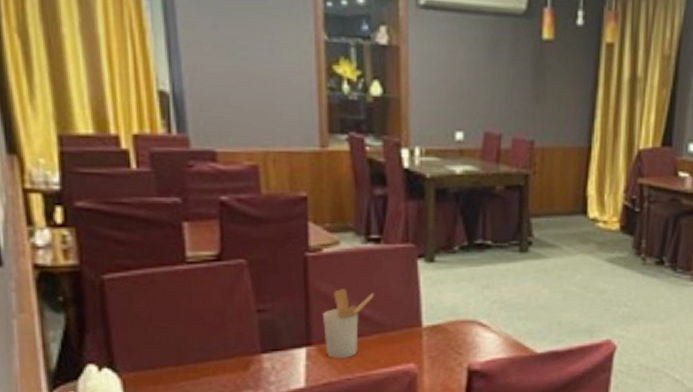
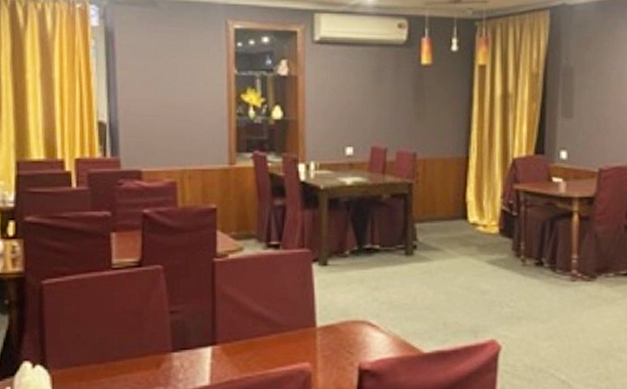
utensil holder: present [323,289,375,359] -> none [227,291,274,358]

